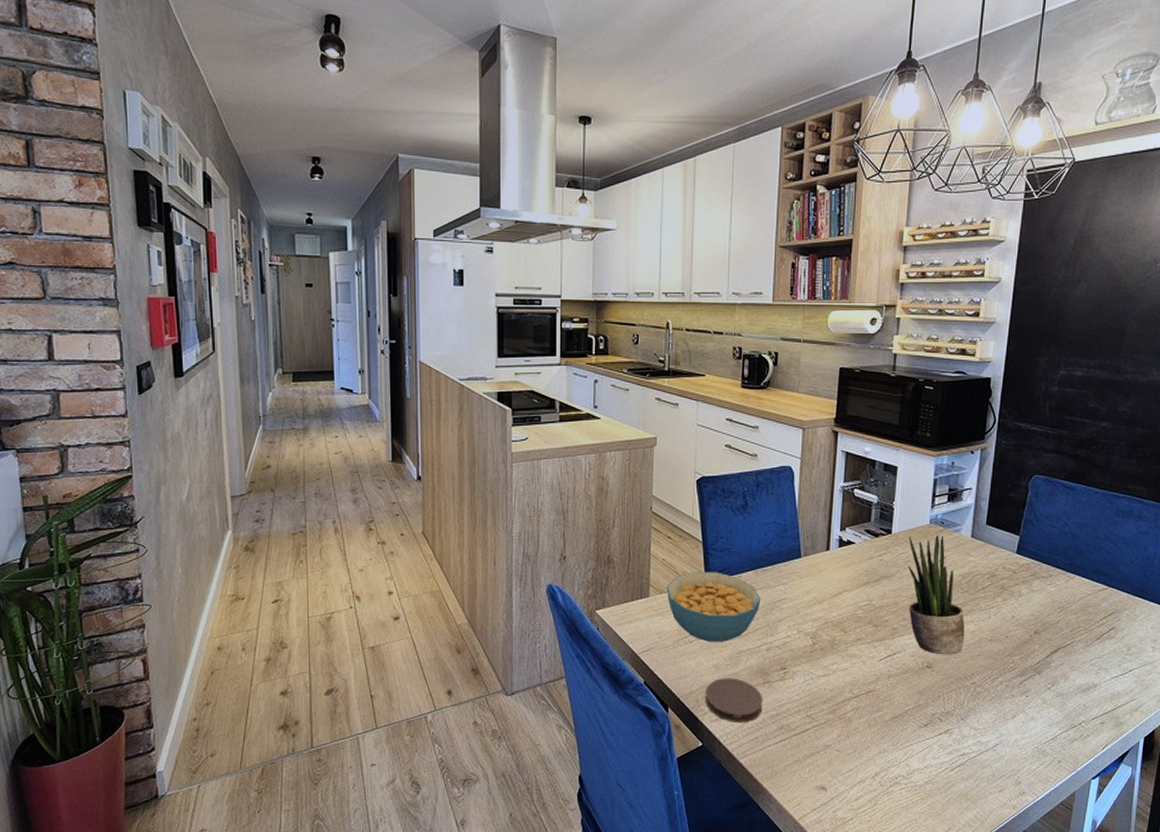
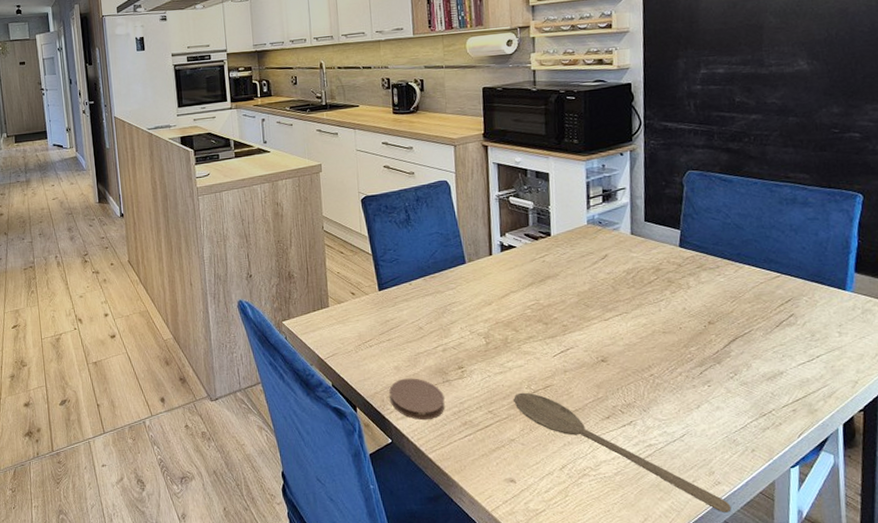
cereal bowl: present [667,572,761,642] -> none [344,281,432,346]
wooden spoon: none [834,697,1032,822] -> present [513,392,732,512]
potted plant: present [908,535,965,655] -> none [569,234,637,349]

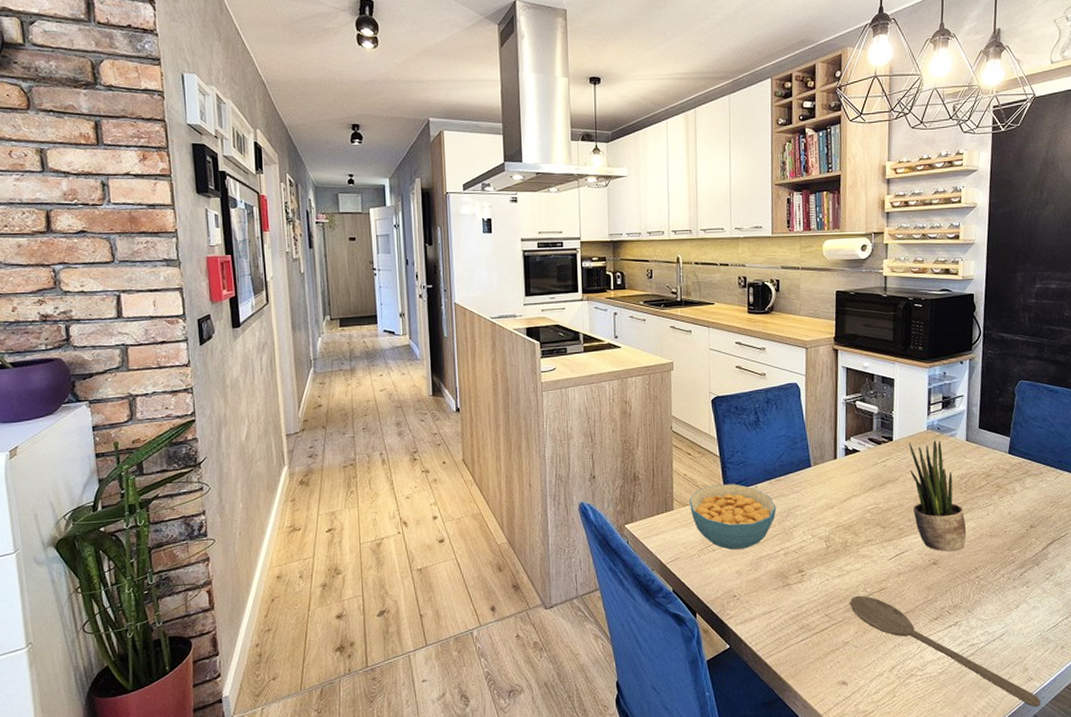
cereal bowl: none [344,281,432,346] -> present [690,484,777,550]
coaster: present [389,378,445,421] -> none [730,582,784,625]
potted plant: none [569,234,637,349] -> present [909,440,967,552]

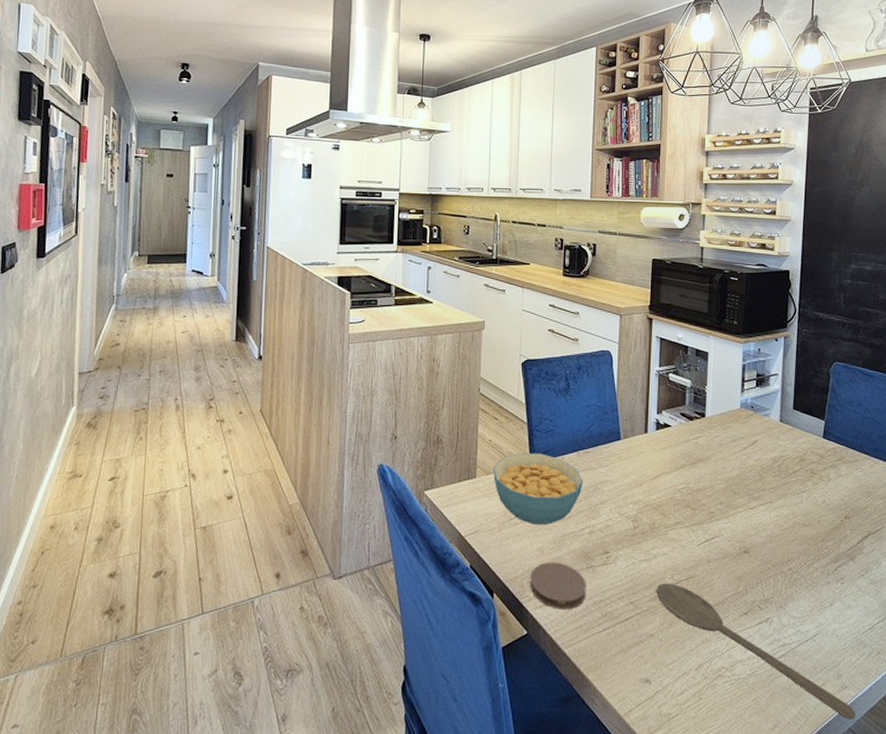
coaster: none [730,582,784,625] -> present [530,562,586,610]
potted plant: present [909,440,967,552] -> none [722,419,779,540]

